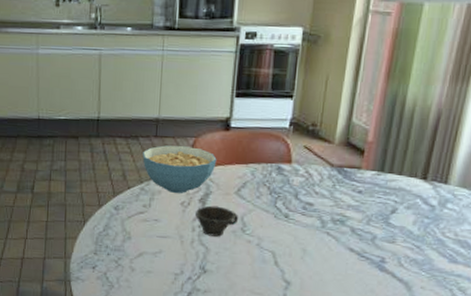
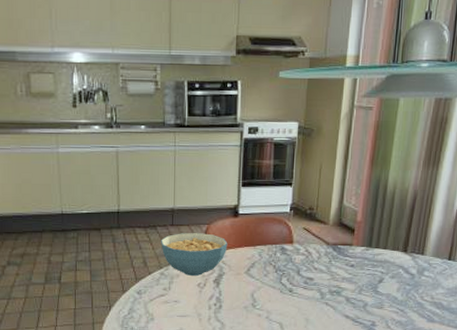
cup: present [195,205,239,237] -> none [211,285,250,313]

